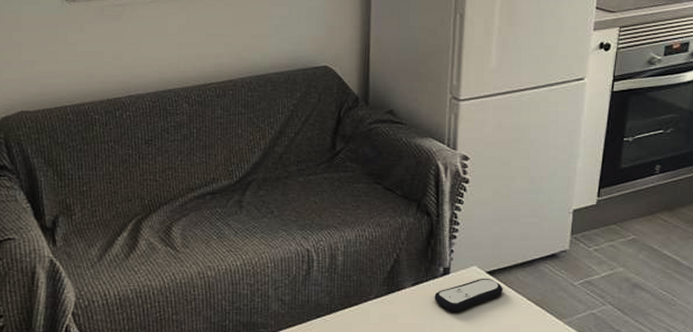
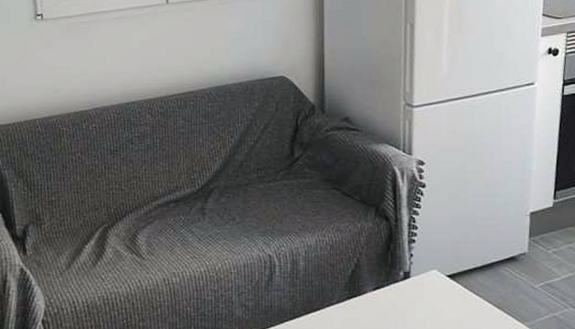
remote control: present [434,278,503,312] -> none [395,281,464,316]

